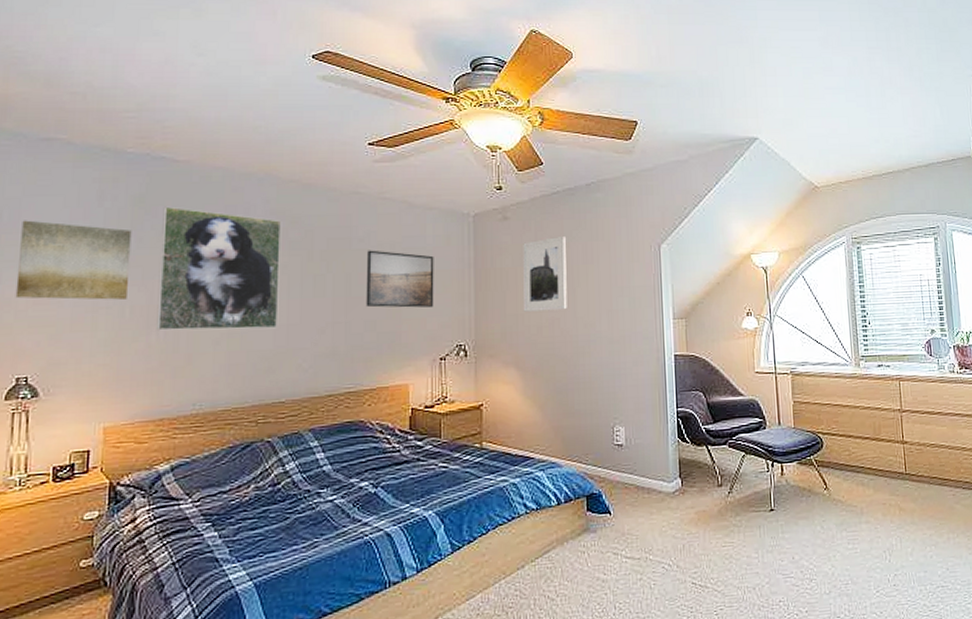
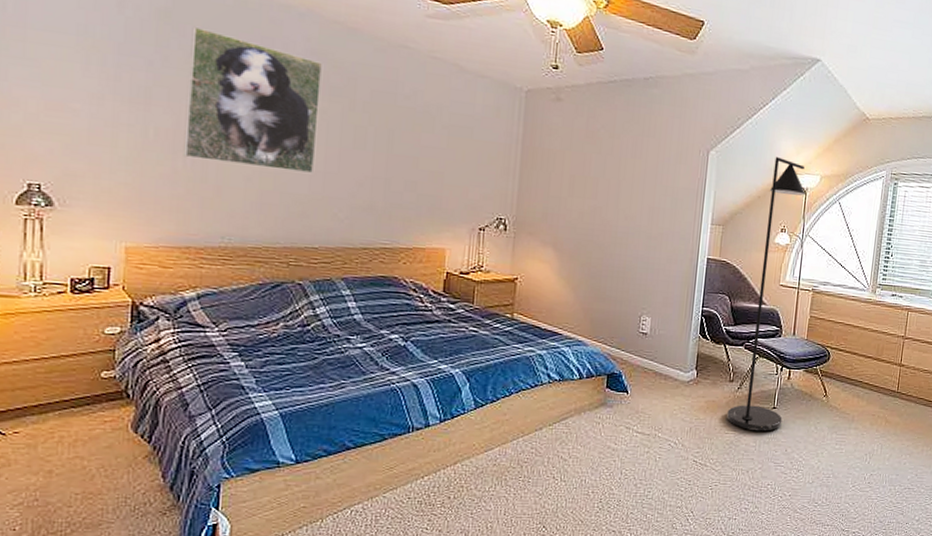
wall art: present [15,220,132,300] -> none [24,14,156,119]
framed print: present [366,250,434,308] -> none [407,109,482,177]
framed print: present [522,235,567,312] -> none [566,126,618,200]
floor lamp: none [721,240,783,540] -> present [727,157,806,432]

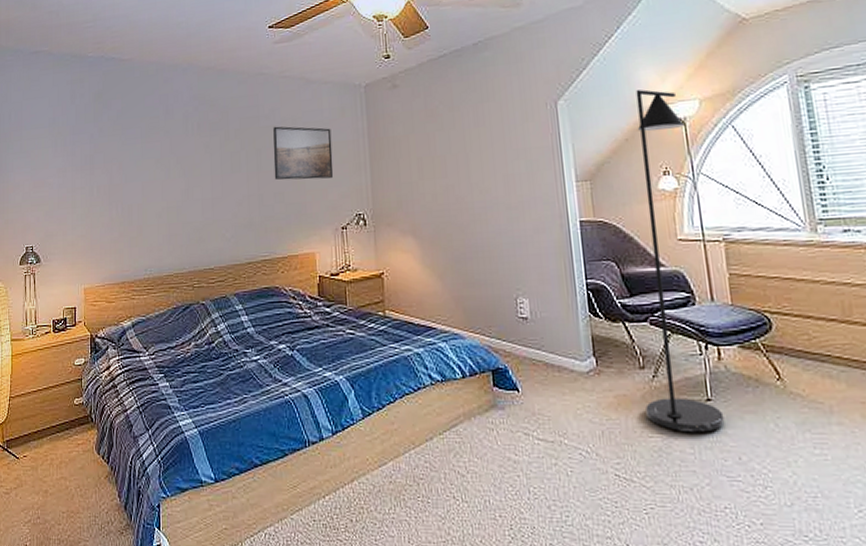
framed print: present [183,26,324,174] -> none [115,99,205,207]
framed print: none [407,109,482,177] -> present [273,126,334,180]

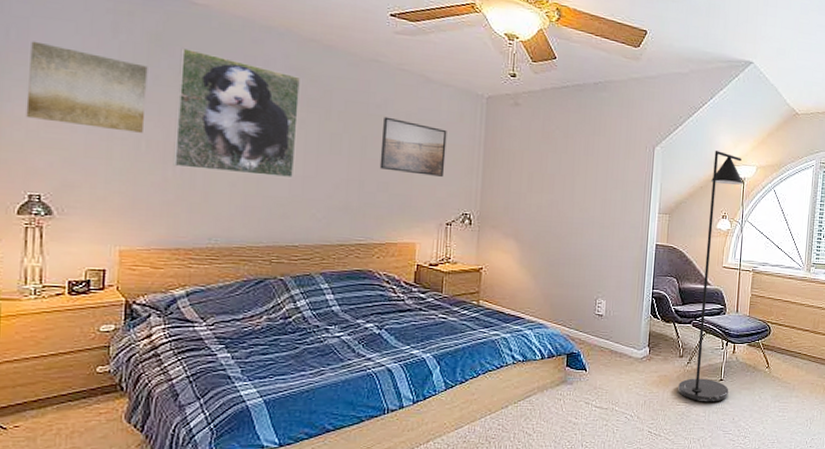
wall art: none [22,119,95,183] -> present [26,41,148,133]
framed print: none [115,99,205,207] -> present [173,47,302,179]

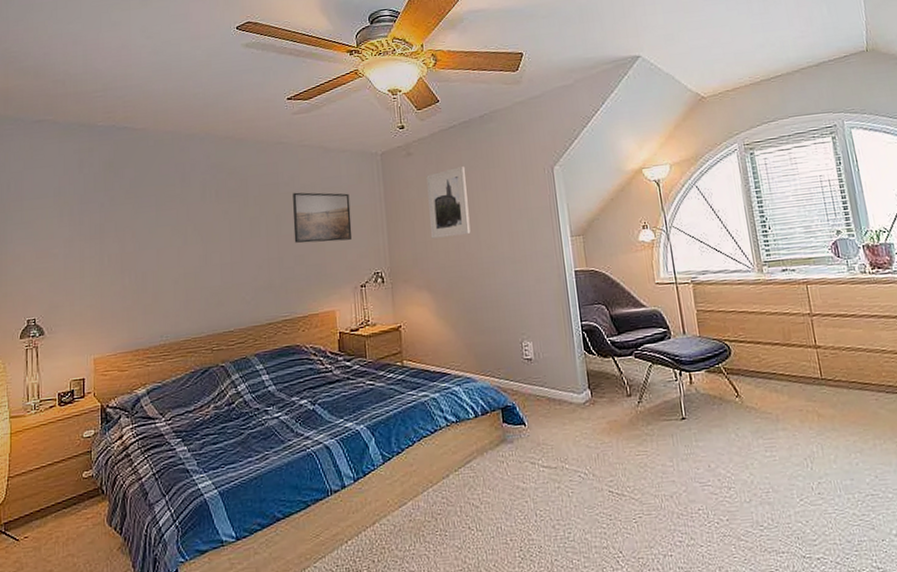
wall art: present [26,41,148,133] -> none [23,189,106,254]
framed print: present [173,47,302,179] -> none [128,168,224,275]
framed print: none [525,127,572,194] -> present [426,165,471,239]
floor lamp: present [678,151,743,402] -> none [619,156,697,449]

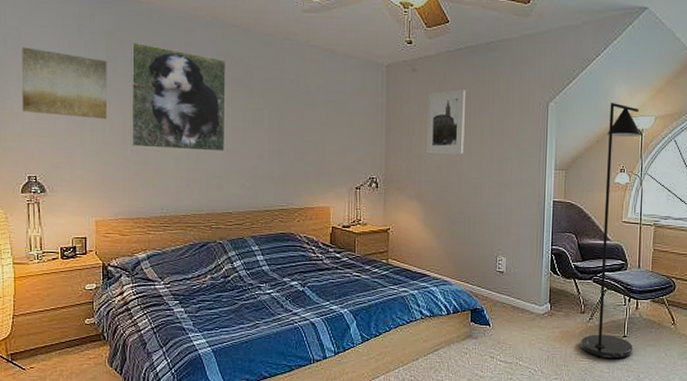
wall art: none [23,189,106,254] -> present [21,47,108,119]
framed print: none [128,168,224,275] -> present [130,41,227,152]
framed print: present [293,192,352,243] -> none [295,91,352,144]
floor lamp: none [619,156,697,449] -> present [581,103,641,359]

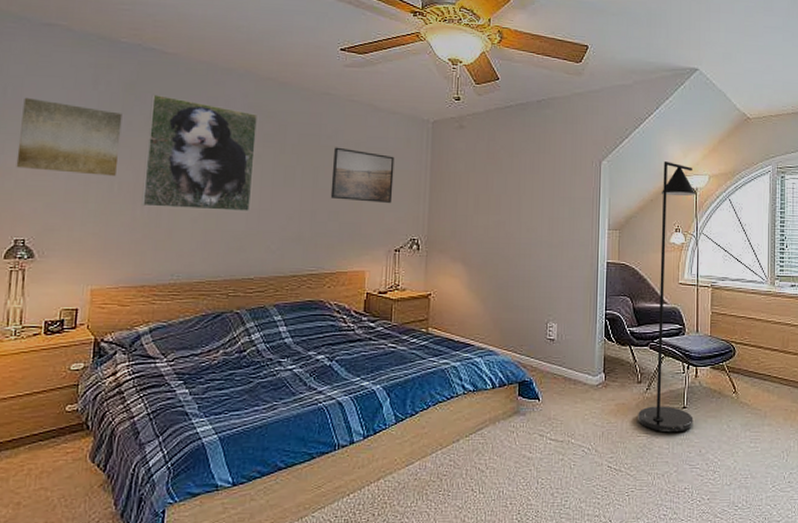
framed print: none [295,91,352,144] -> present [330,147,395,203]
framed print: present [426,89,466,155] -> none [472,146,516,215]

